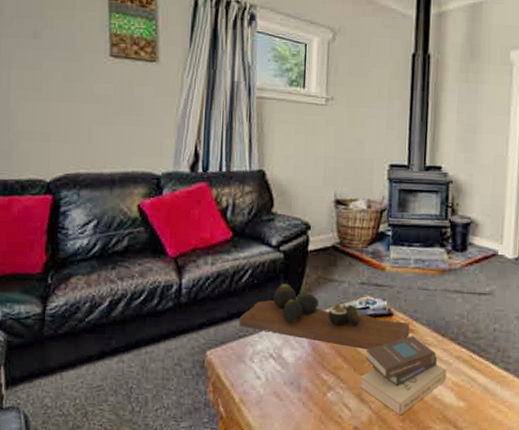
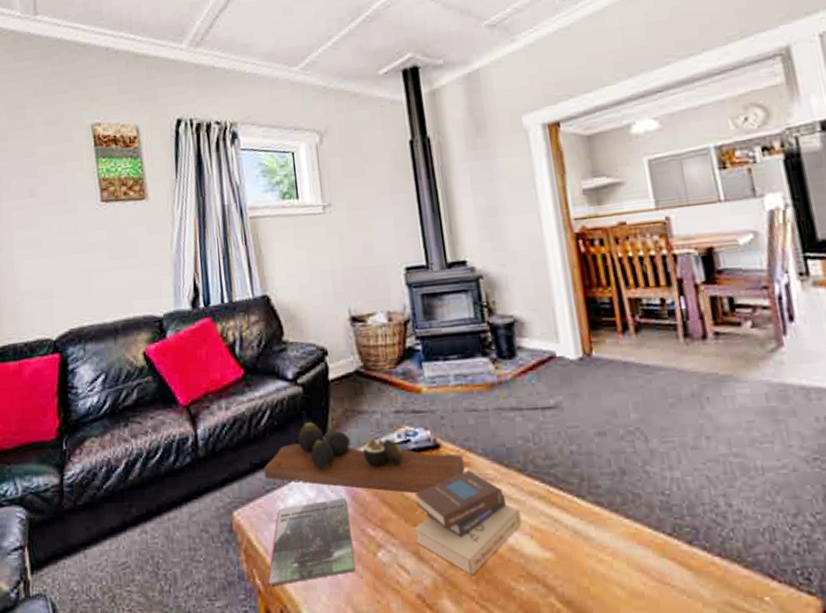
magazine: none [230,347,308,414] -> present [267,497,355,587]

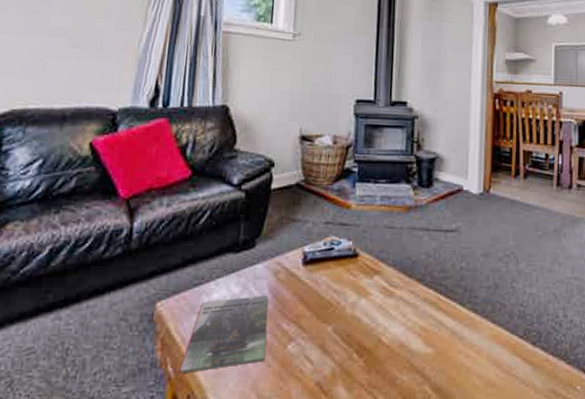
decorative tray: present [263,422,465,493] -> none [194,225,376,294]
books: present [414,469,522,576] -> none [323,277,414,367]

